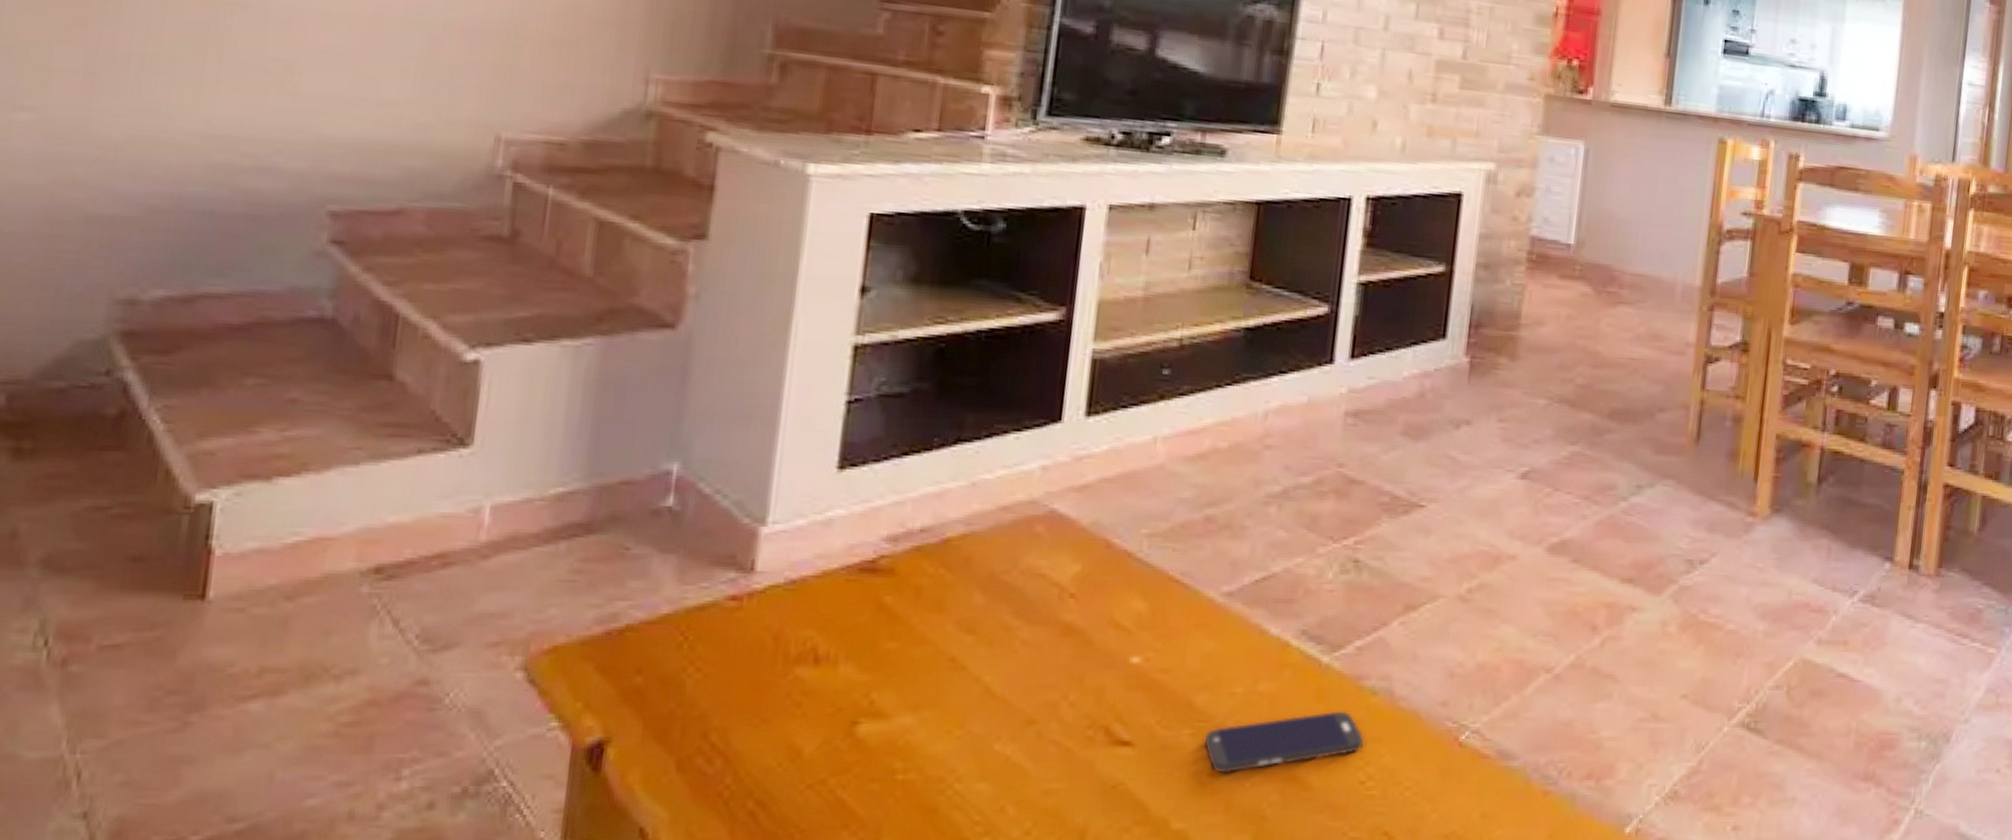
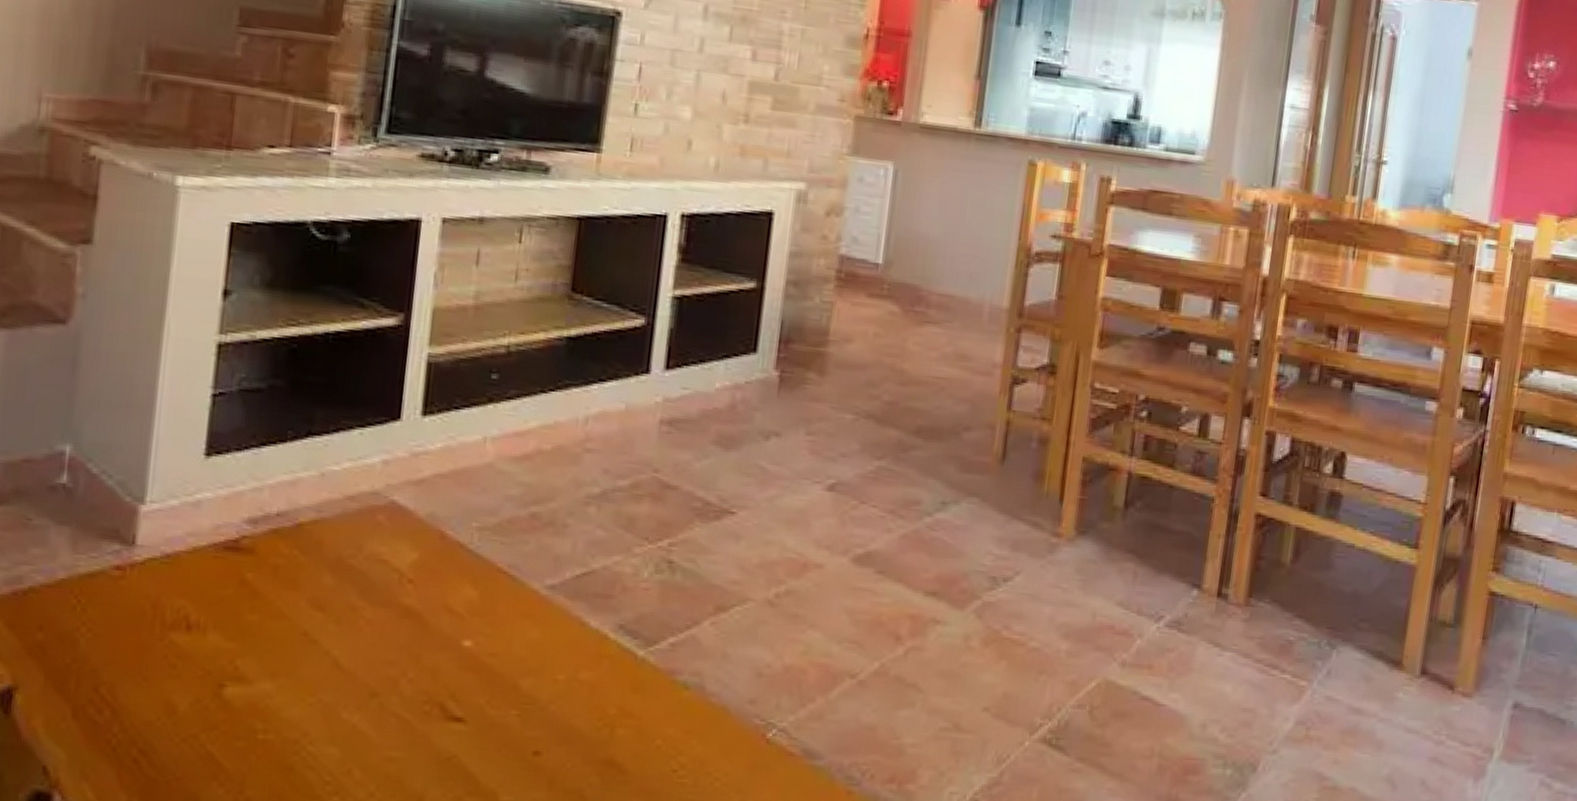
smartphone: present [1205,711,1363,774] -> none [530,702,676,754]

